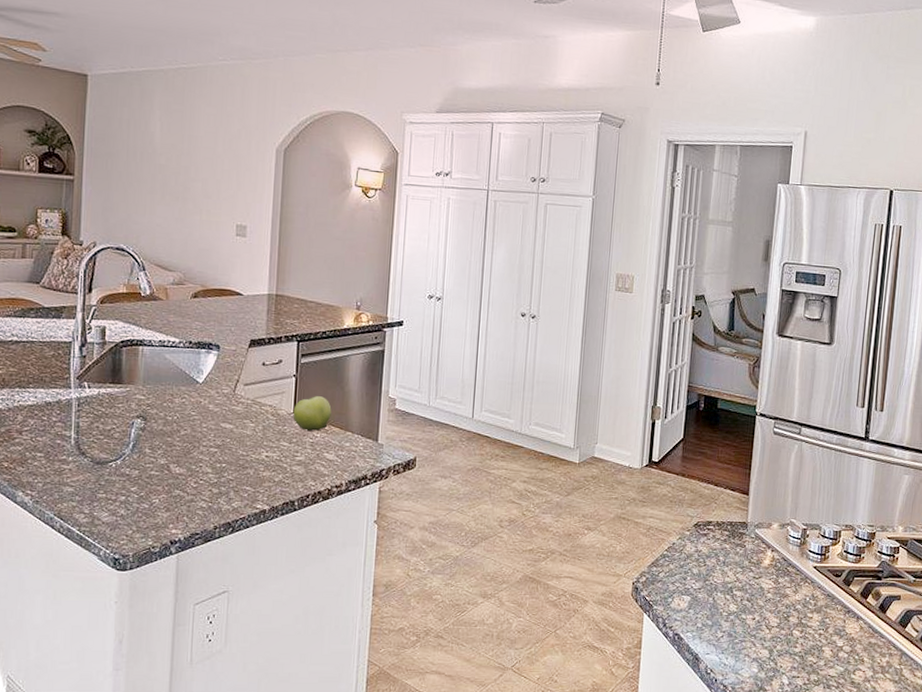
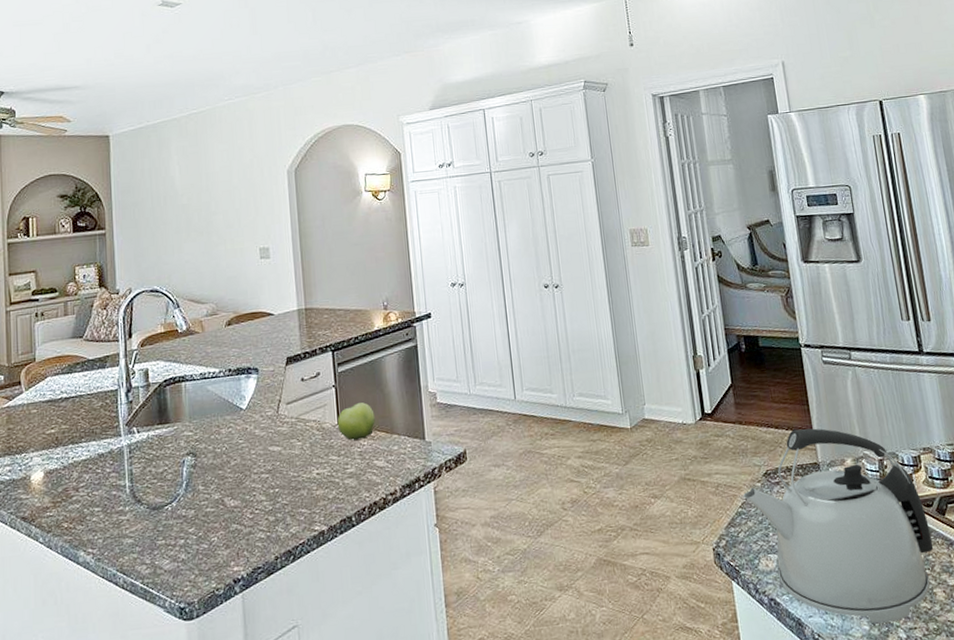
kettle: none [670,489,833,669] -> present [743,428,934,624]

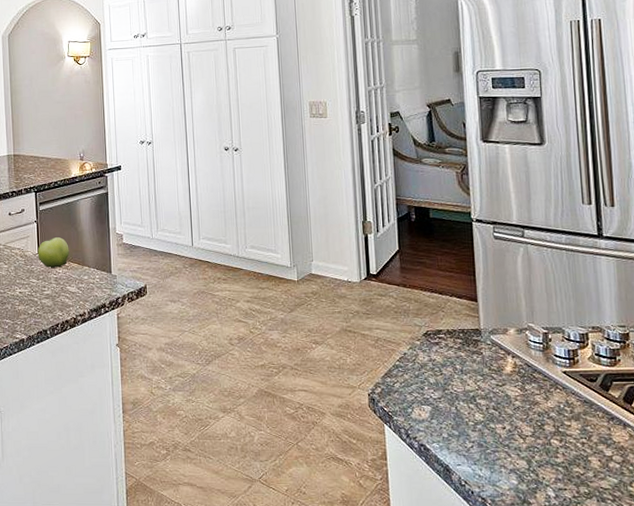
kettle: present [743,428,934,624] -> none [401,296,593,480]

